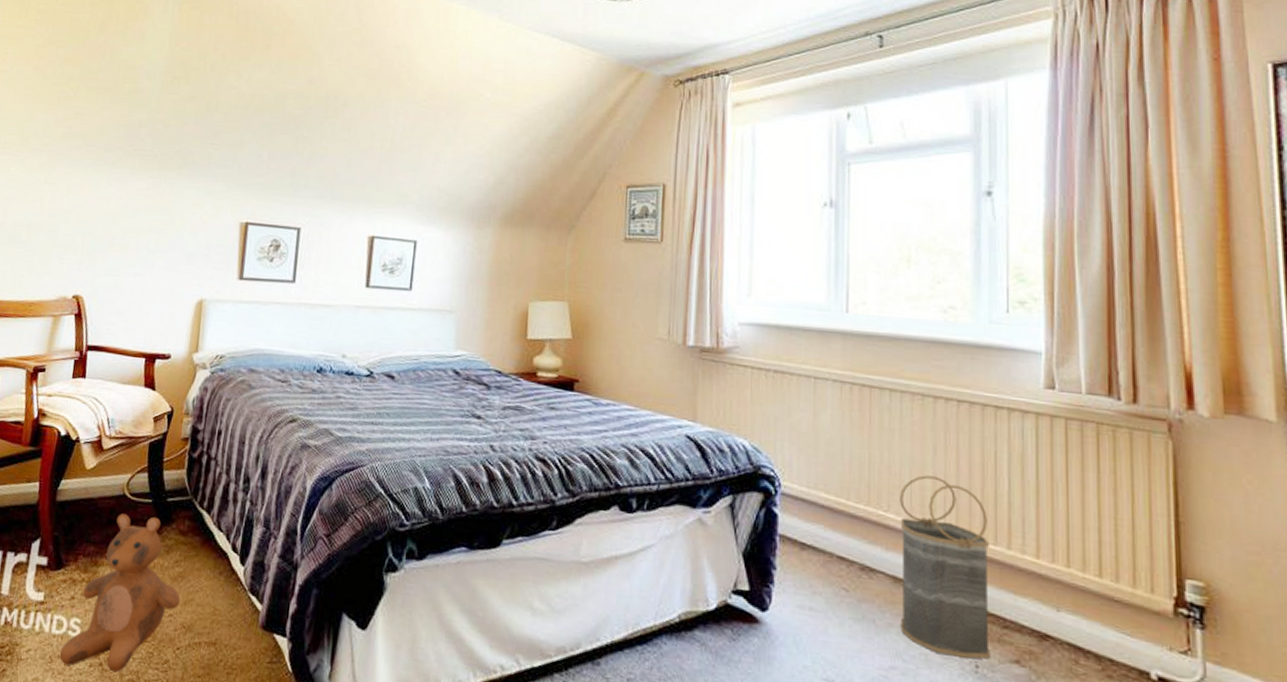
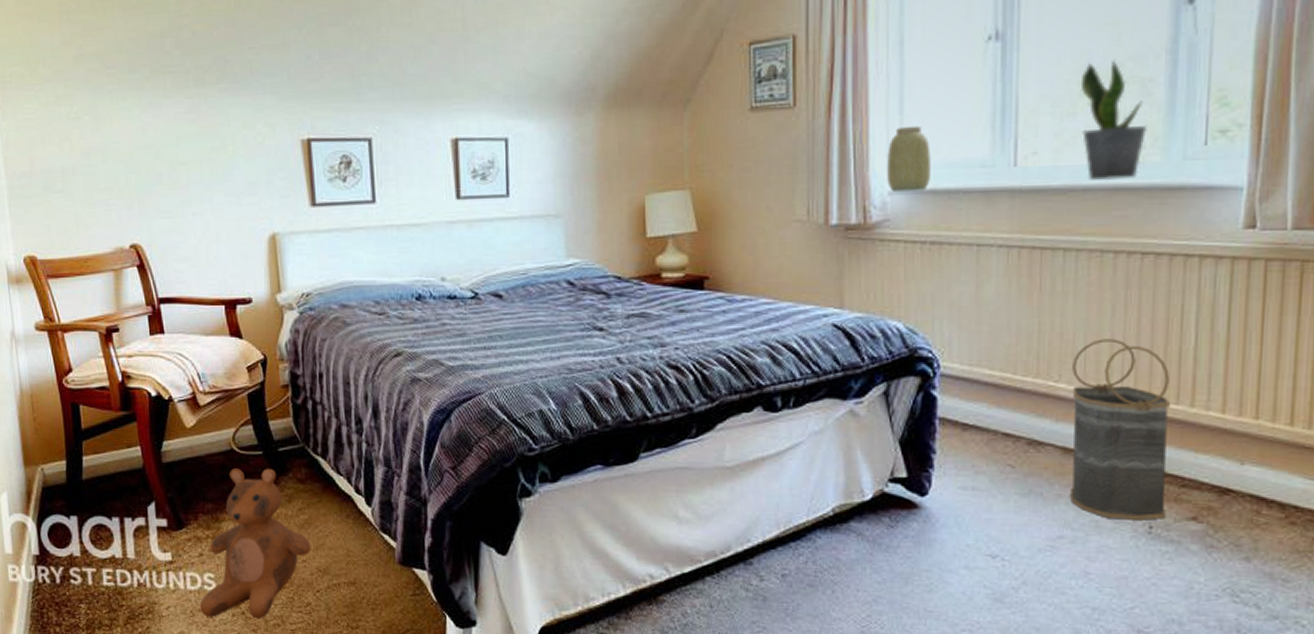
vase: none [738,269,775,325] -> present [887,127,931,192]
potted plant: none [900,234,959,335] -> present [1080,60,1148,181]

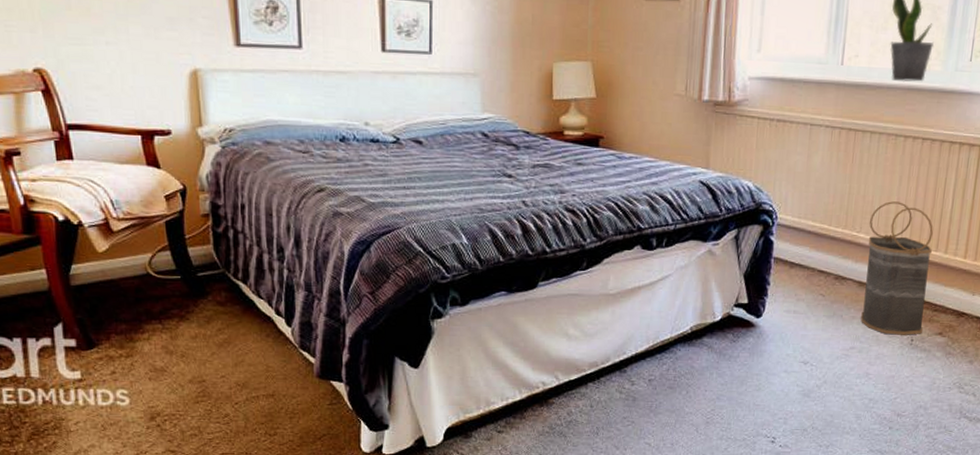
teddy bear: present [199,468,312,618] -> none [111,291,231,430]
vase: present [887,127,931,192] -> none [748,26,782,78]

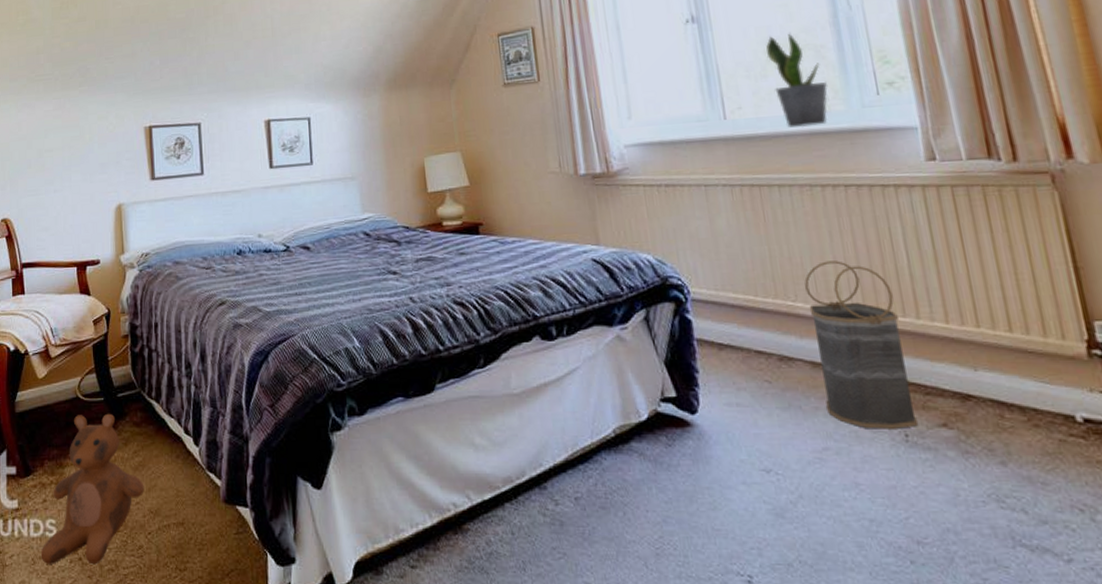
teddy bear: none [111,291,231,430] -> present [40,413,145,564]

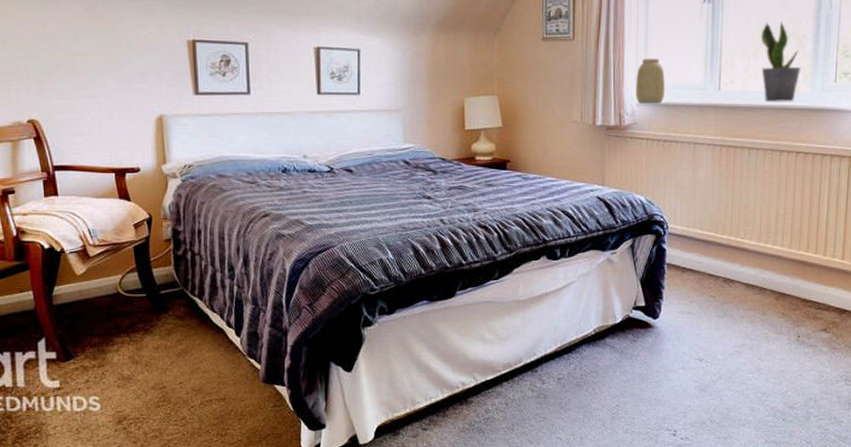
teddy bear: present [40,413,145,564] -> none [85,307,188,433]
vase: none [618,92,657,145] -> present [636,59,665,104]
basket: present [804,261,919,429] -> none [750,210,812,332]

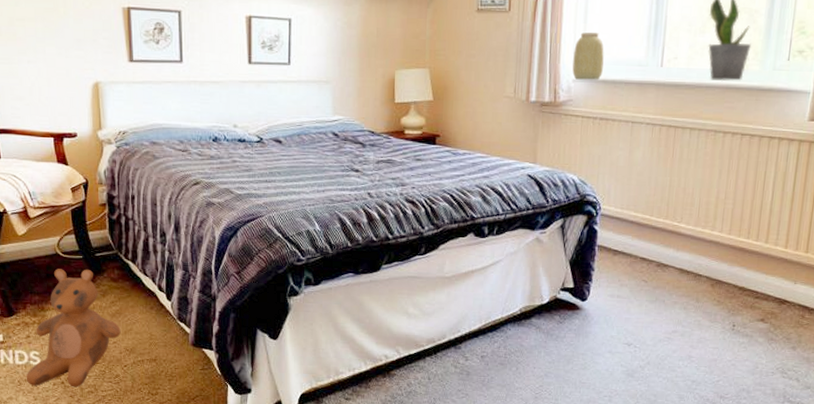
teddy bear: none [85,307,188,433] -> present [26,269,121,387]

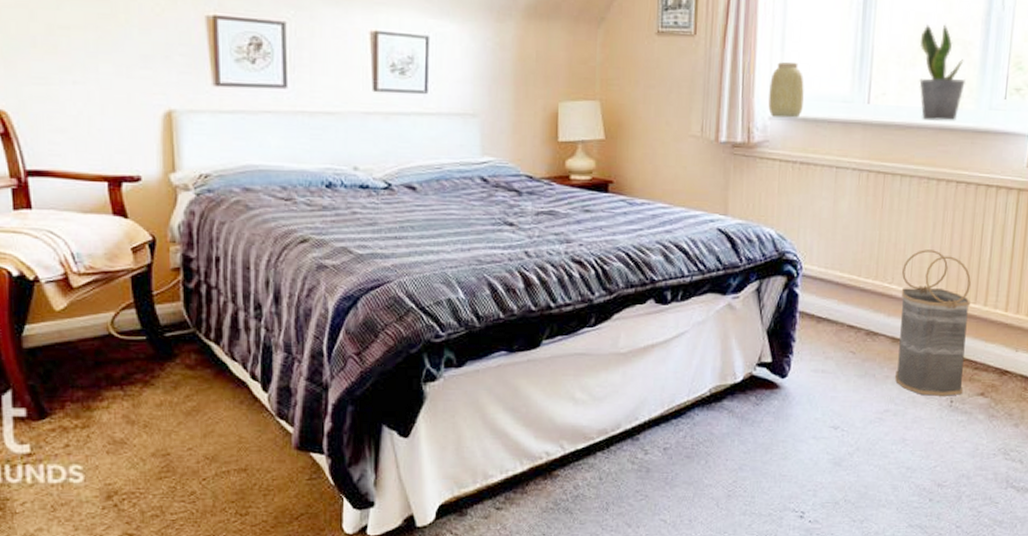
teddy bear: present [26,269,121,387] -> none [63,353,199,511]
basket: none [683,193,754,321] -> present [895,249,971,396]

